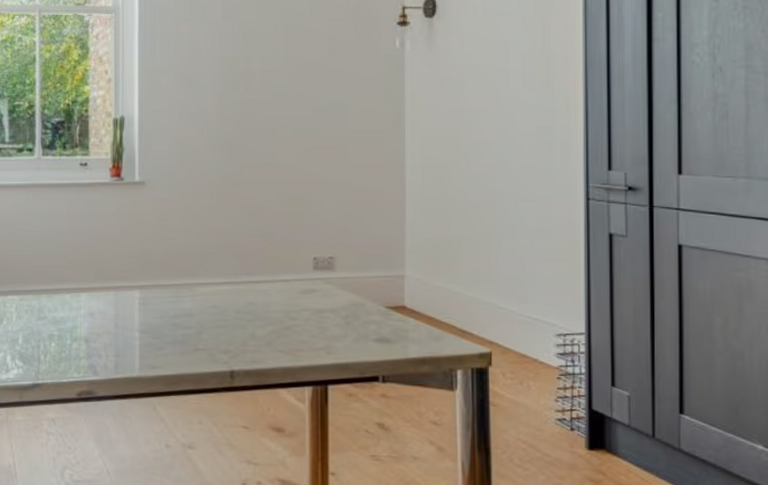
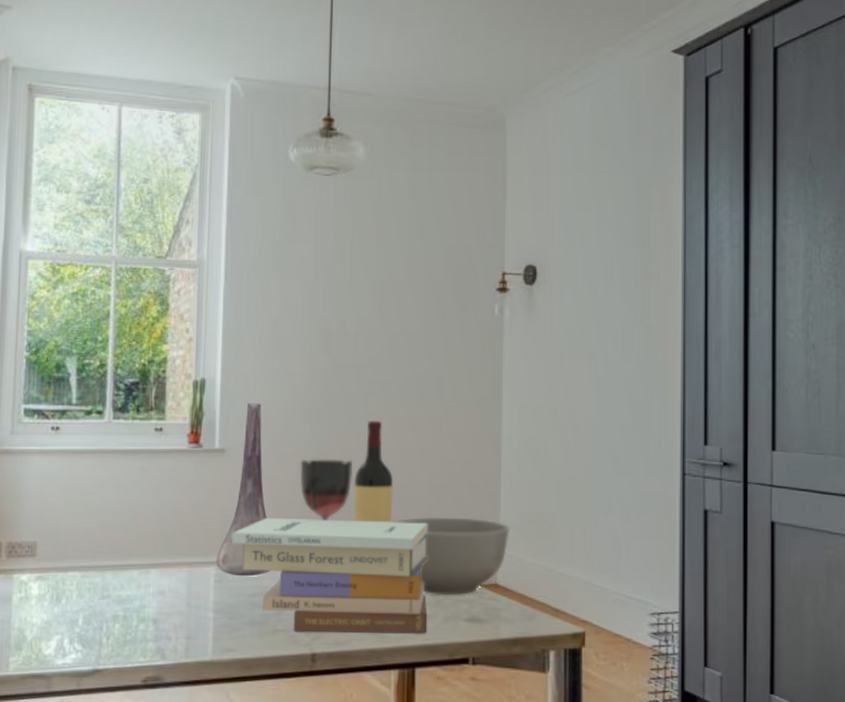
vase: none [140,138,190,300] -> present [216,403,271,577]
books: none [153,244,338,352] -> present [231,517,429,633]
wineglass: none [214,190,264,247] -> present [300,459,353,520]
wine bottle: none [264,153,303,249] -> present [353,421,394,523]
bowl: none [303,243,415,316] -> present [393,516,510,595]

